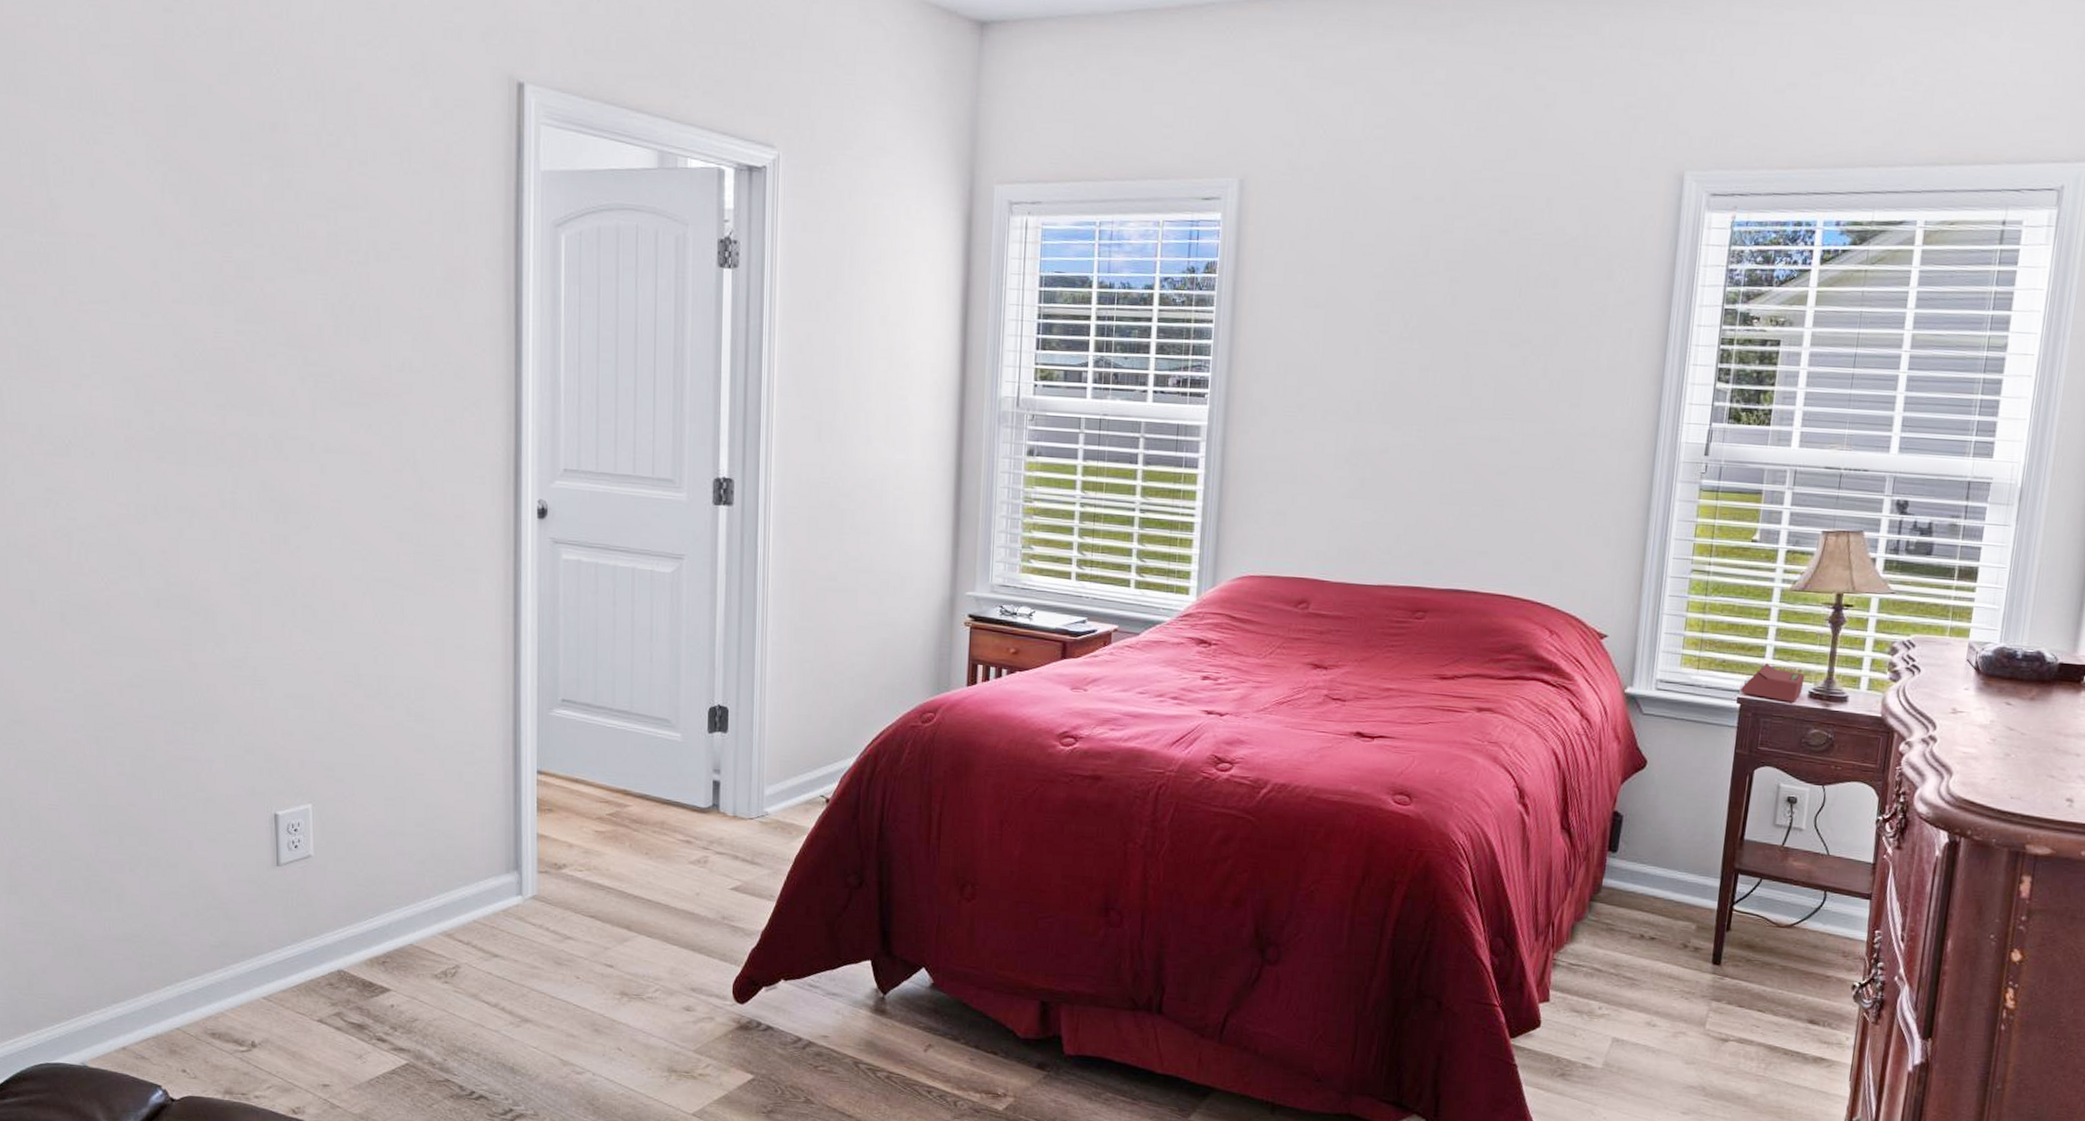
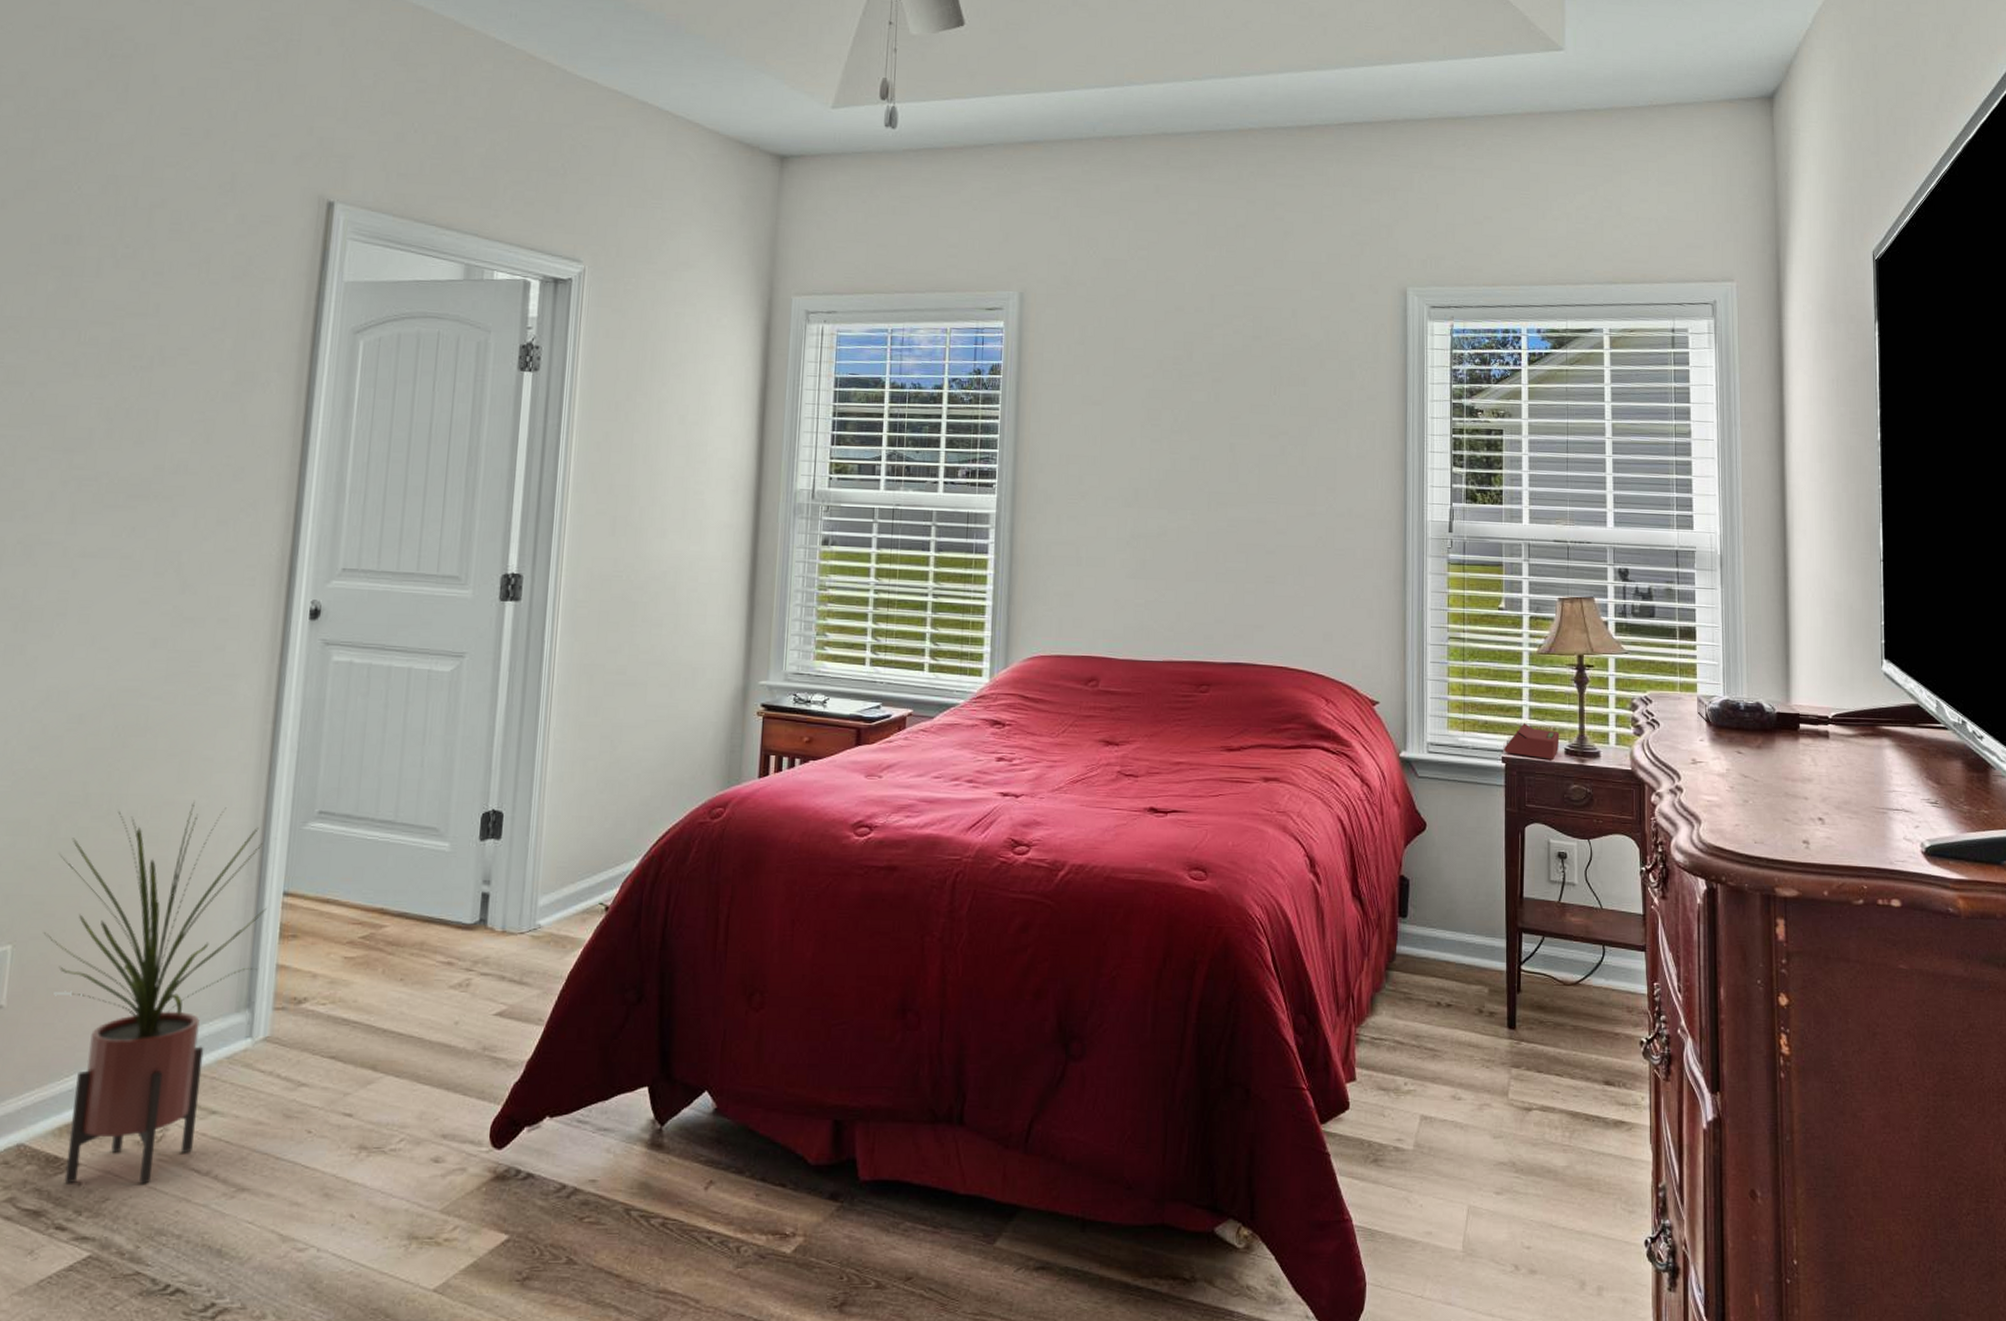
house plant: none [336,685,524,1010] -> present [43,801,267,1184]

